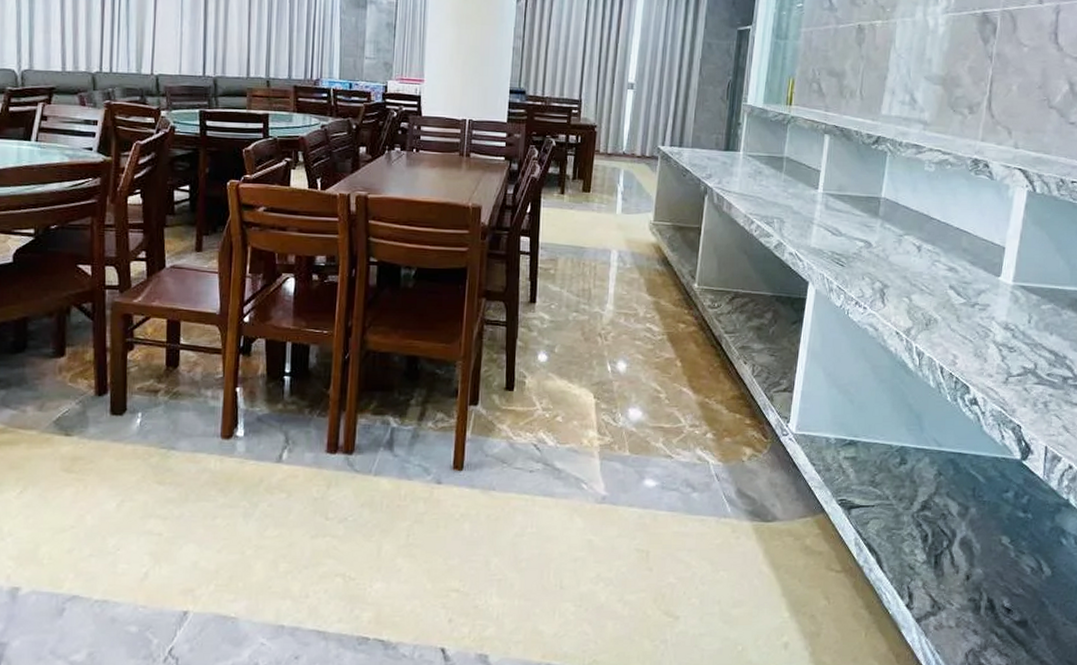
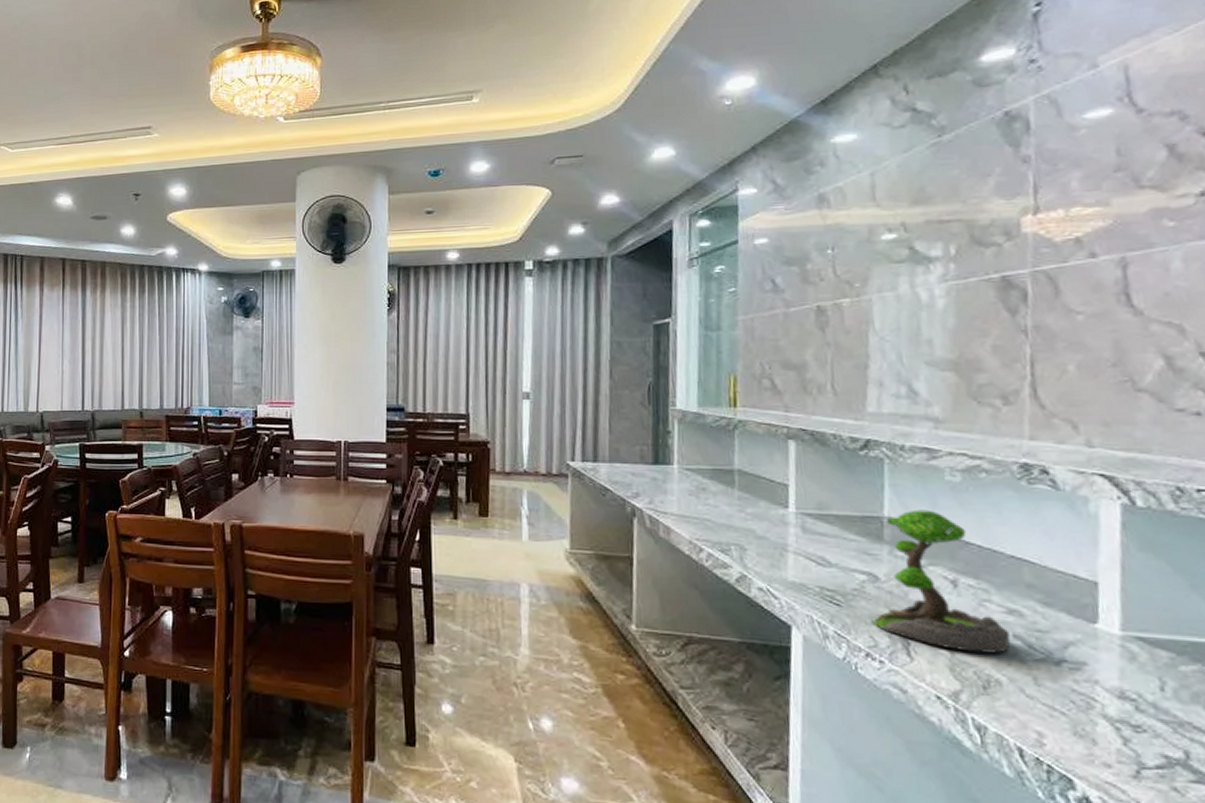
plant: none [864,192,948,300] -> present [873,509,1011,654]

